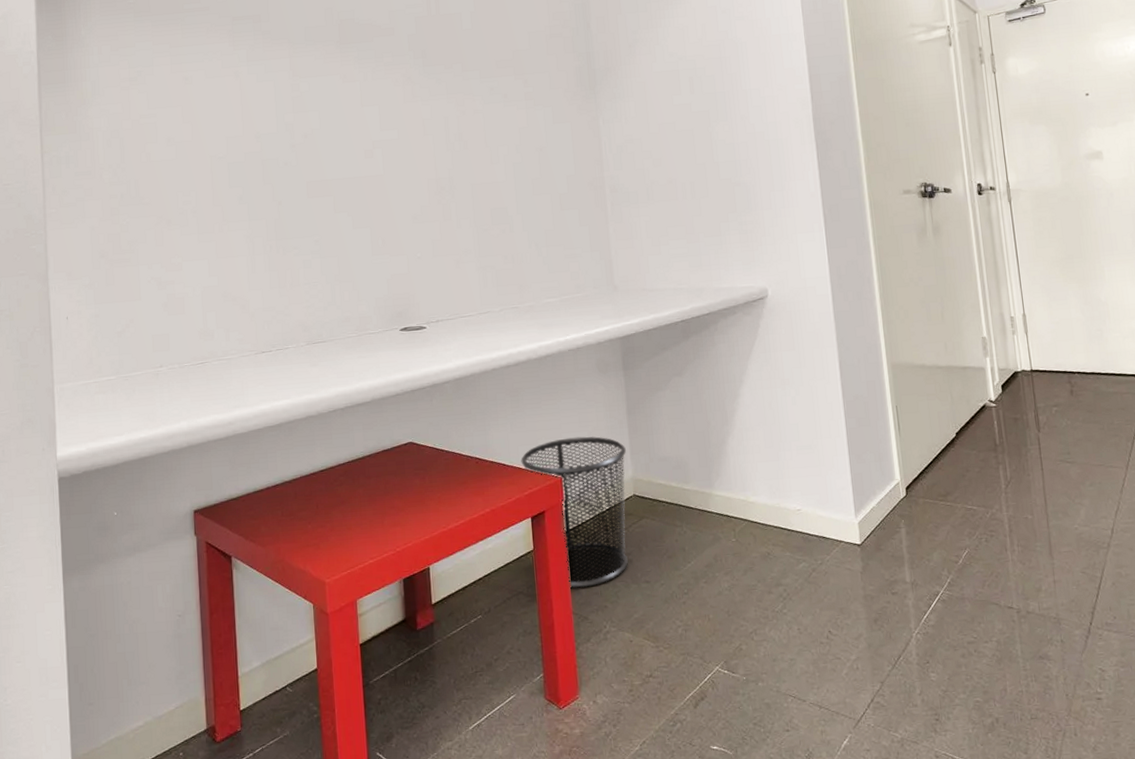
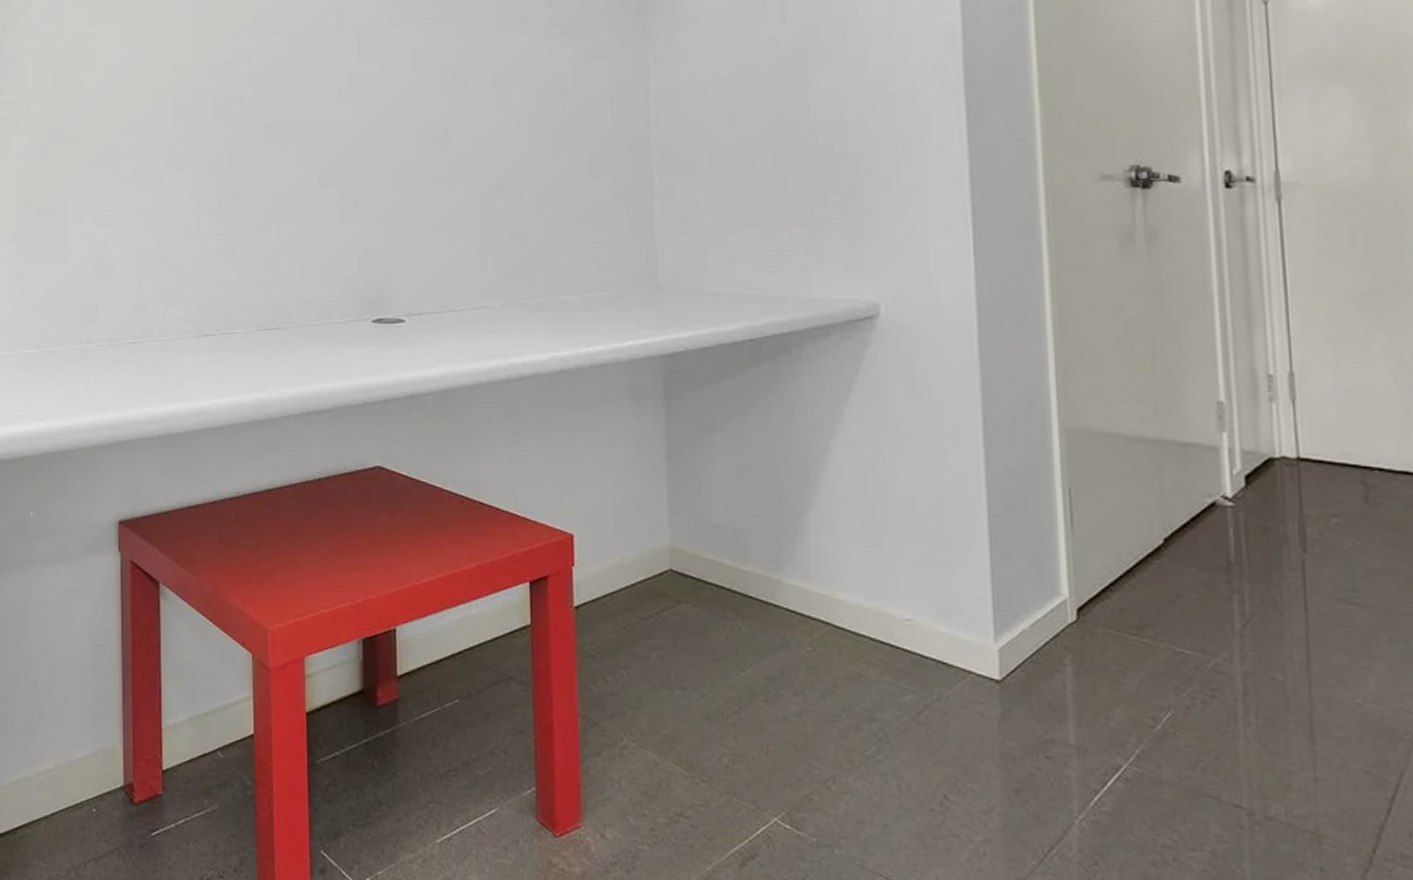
waste bin: present [521,436,628,588] -> none [519,483,662,684]

